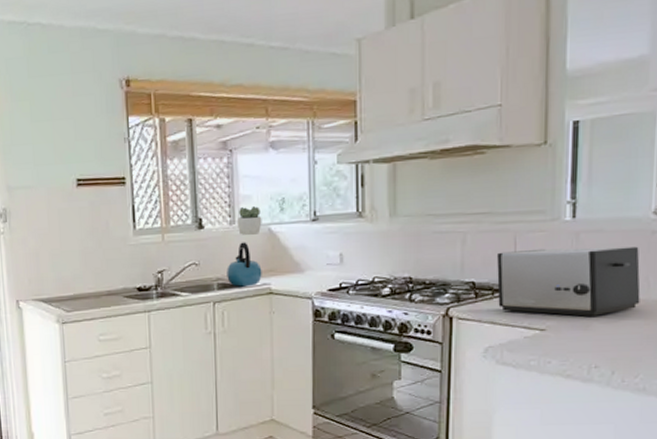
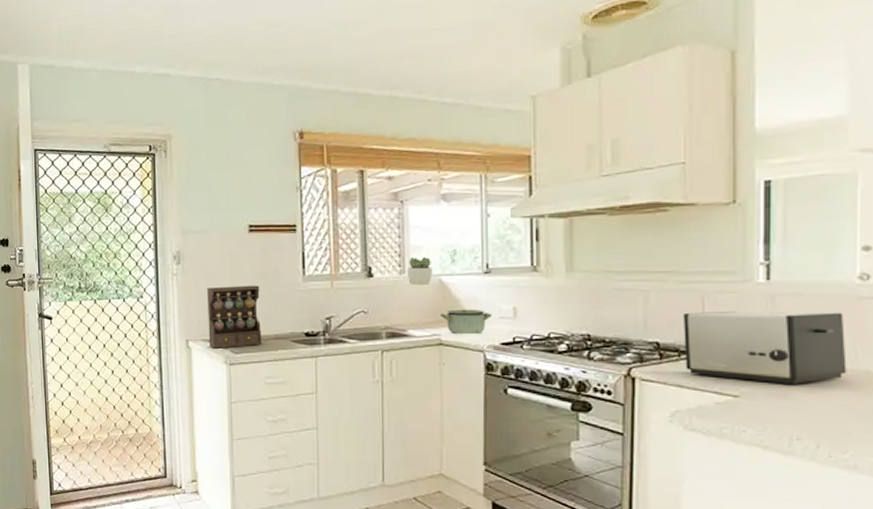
spice rack: none [36,241,95,308] -> present [207,285,262,348]
kettle: present [227,242,262,287] -> none [396,292,432,337]
cooking pot: none [270,256,319,282] -> present [441,309,492,334]

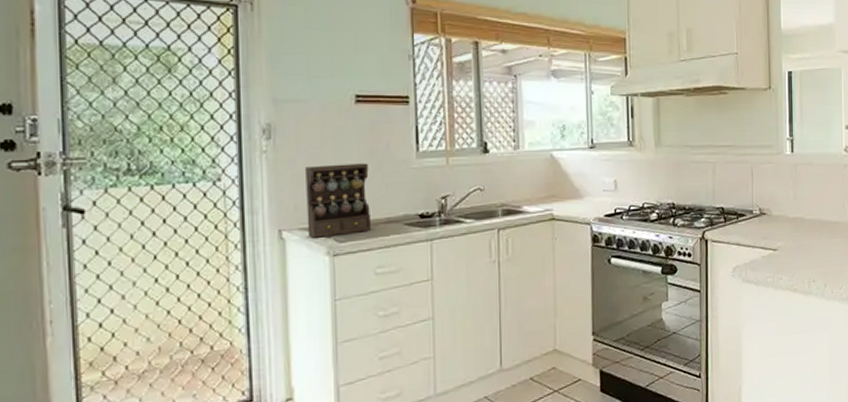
succulent plant: present [406,257,433,285] -> none [521,132,545,160]
cooking pot: present [441,309,492,334] -> none [552,183,596,208]
toaster: present [684,310,847,384] -> none [740,177,840,237]

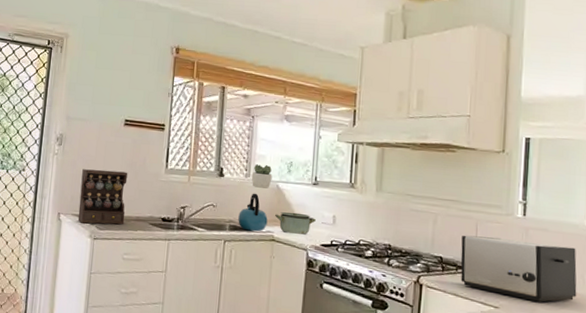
kettle: none [511,167,545,213] -> present [238,193,268,232]
succulent plant: none [521,132,545,160] -> present [251,164,273,189]
cooking pot: none [552,183,596,208] -> present [275,212,316,235]
toaster: none [740,177,840,237] -> present [460,235,577,302]

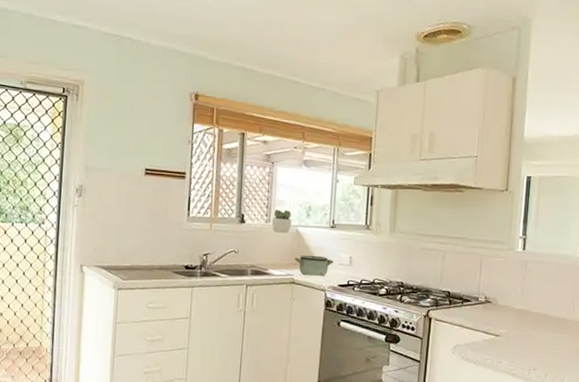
spice rack: present [77,169,128,225] -> none [101,220,150,275]
kettle: present [238,193,268,232] -> none [259,238,288,276]
toaster: present [460,235,577,302] -> none [466,270,569,329]

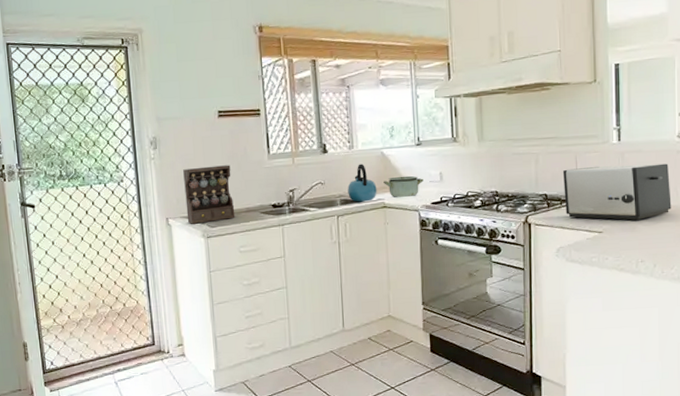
spice rack: none [101,220,150,275] -> present [183,165,236,224]
kettle: none [259,238,288,276] -> present [347,164,377,202]
succulent plant: present [271,210,292,233] -> none [355,134,376,158]
toaster: none [466,270,569,329] -> present [563,163,672,221]

